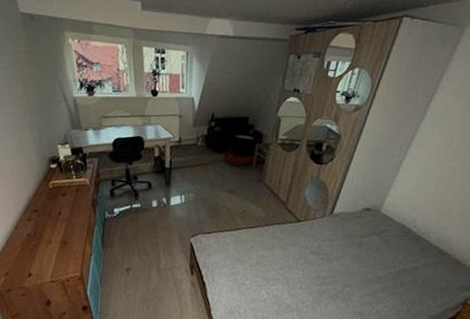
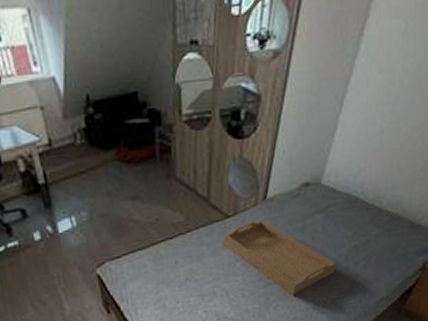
serving tray: none [291,229,385,298] -> present [222,219,337,296]

